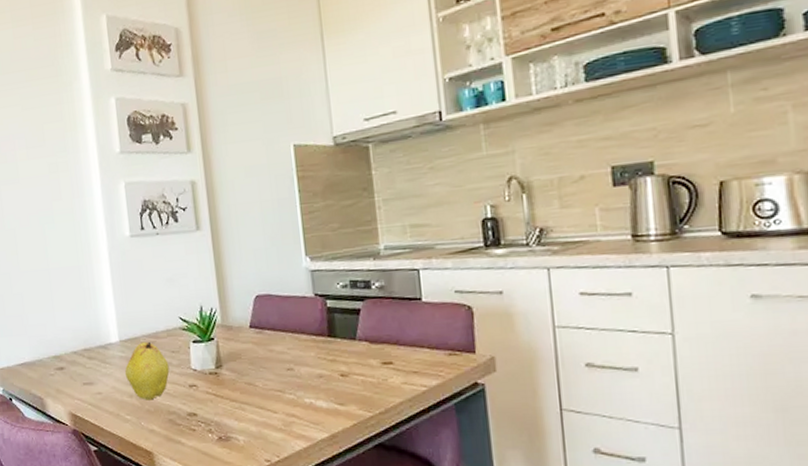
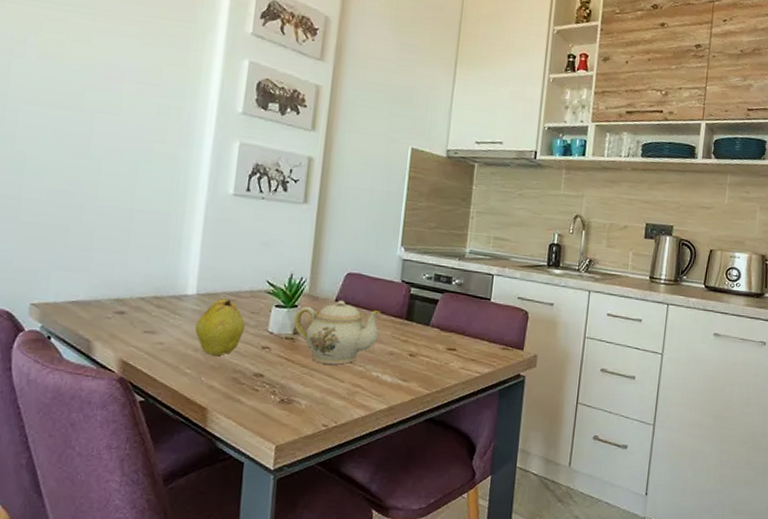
teapot: none [213,325,302,396] -> present [293,300,381,365]

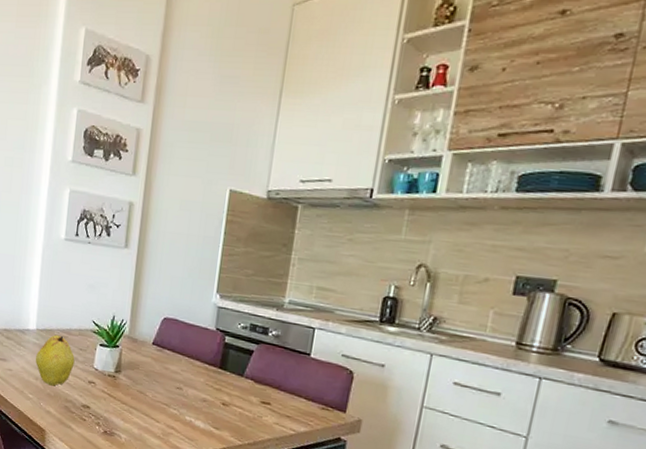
teapot: present [293,300,381,365] -> none [115,343,196,406]

